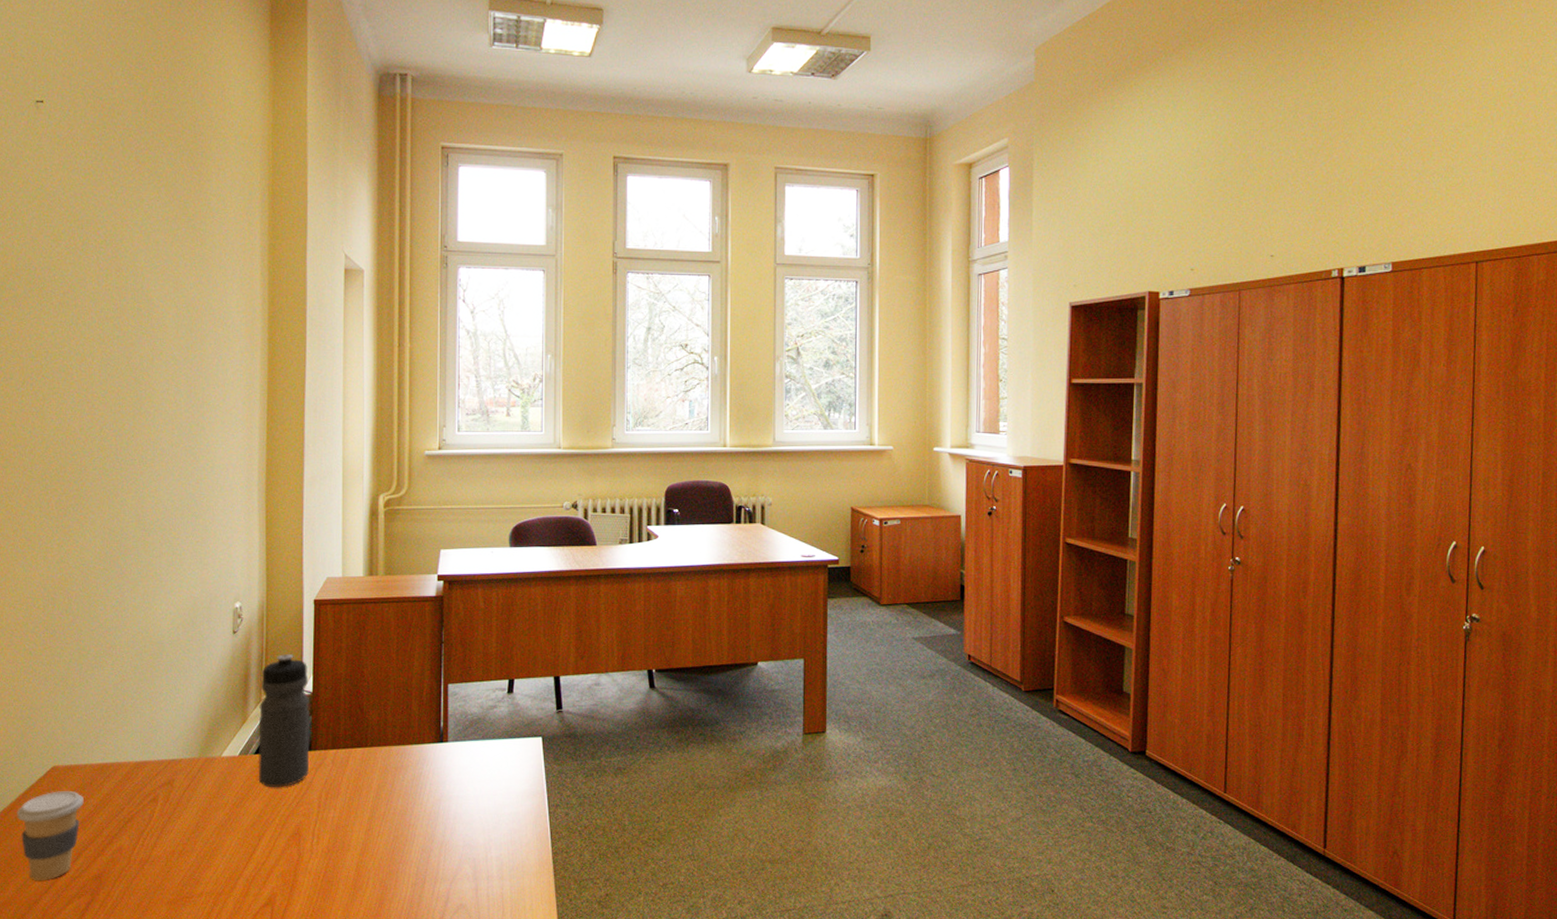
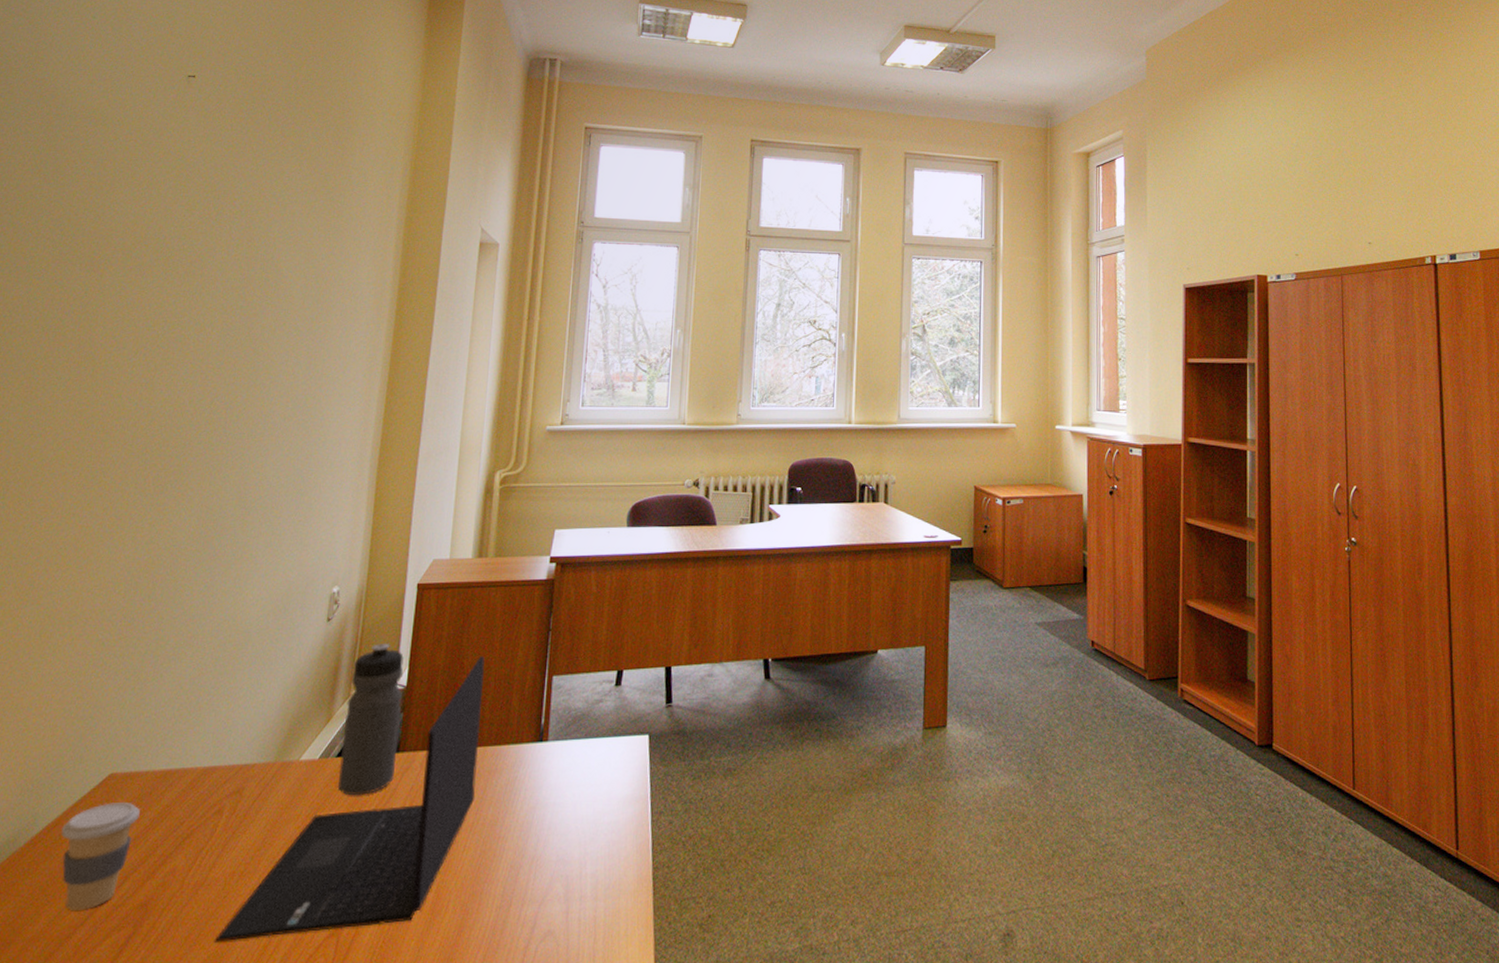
laptop: none [164,666,385,909] -> present [215,656,485,942]

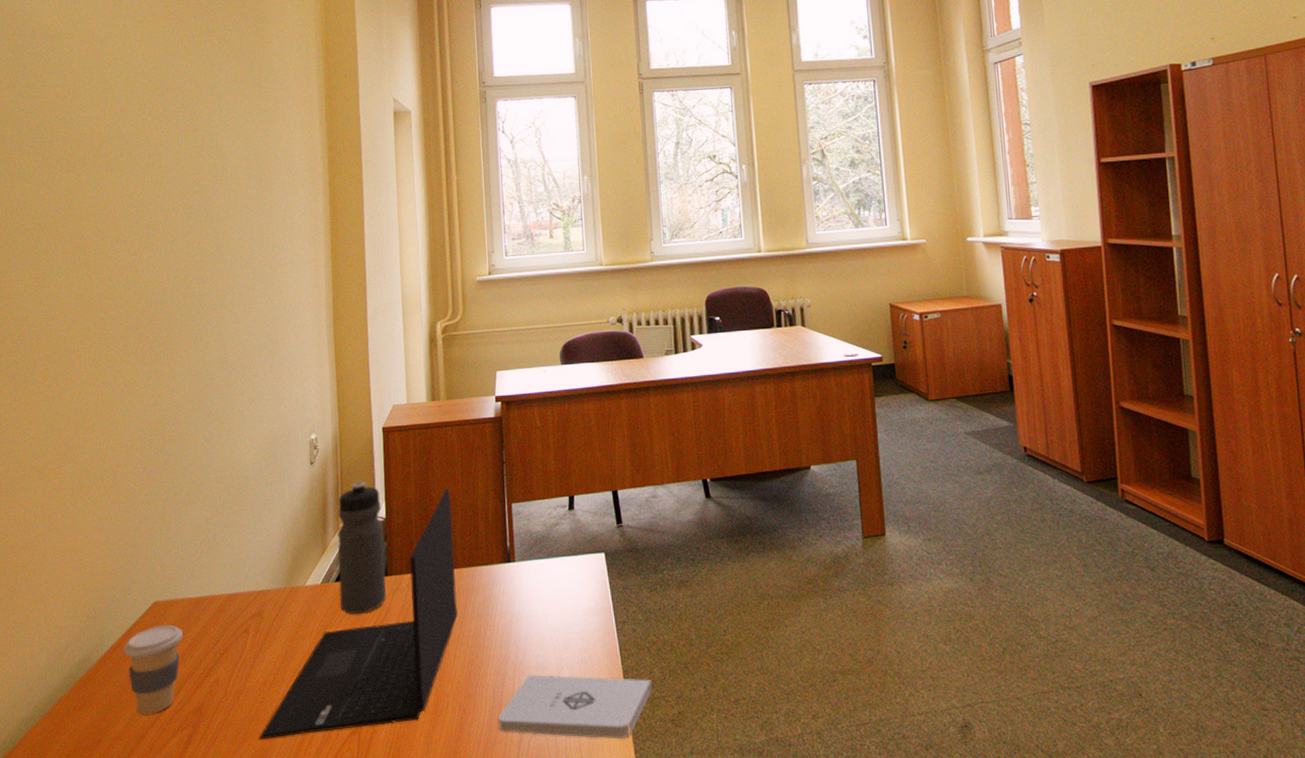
notepad: none [504,870,683,945] -> present [498,675,652,738]

